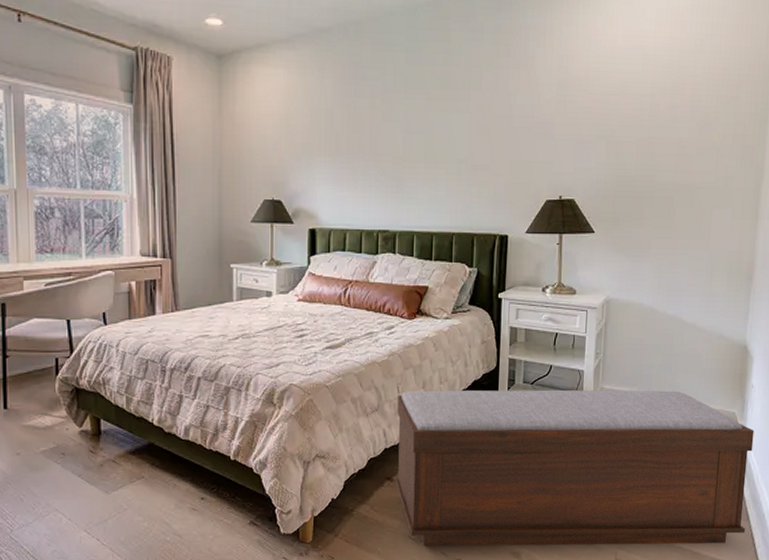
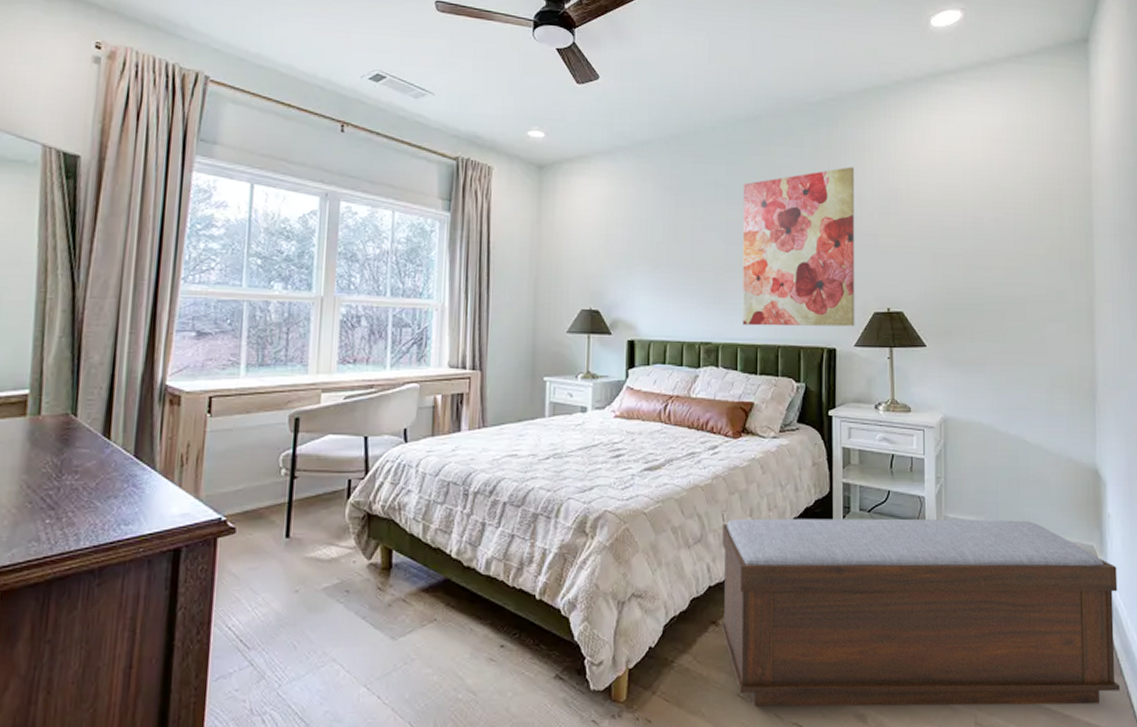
wall art: none [419,53,534,214] -> present [742,166,855,327]

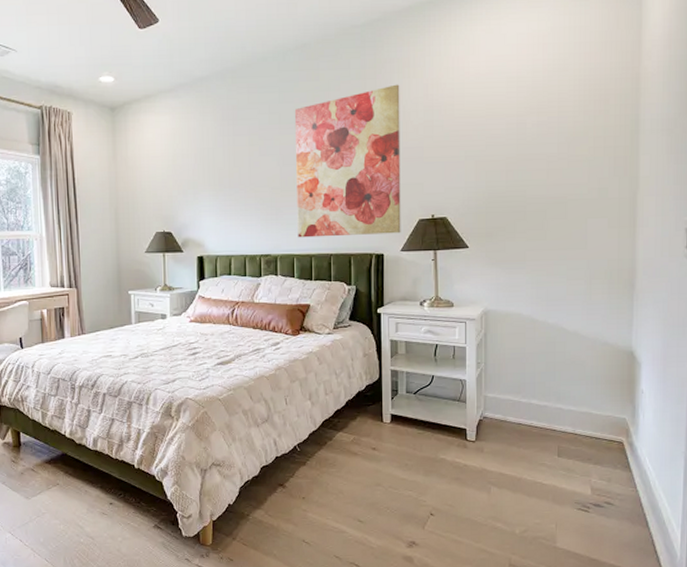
bench: present [721,518,1120,707] -> none [286,397,648,551]

